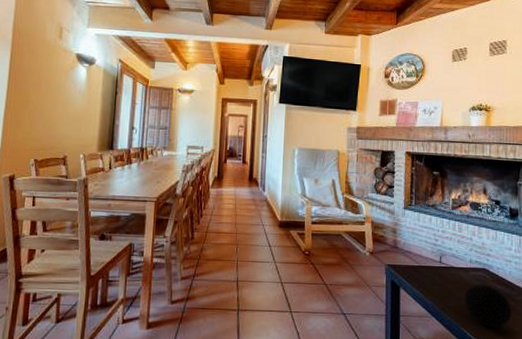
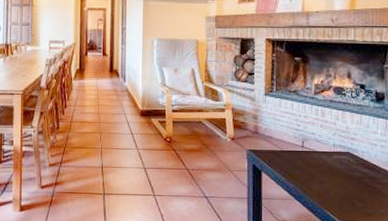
decorative ball: present [464,284,512,327] -> none [327,167,378,209]

